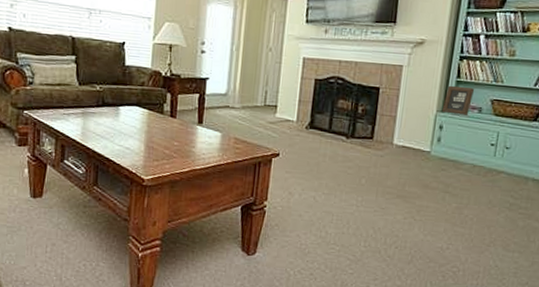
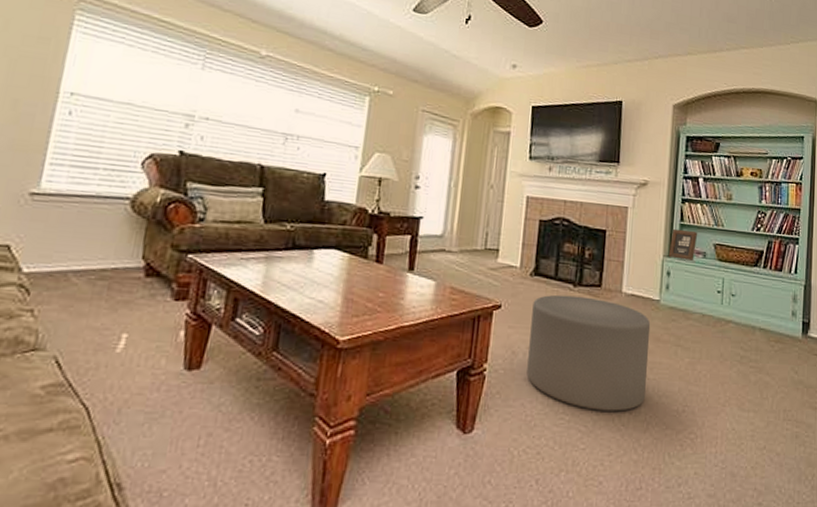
pouf: none [302,145,420,246] -> present [526,294,651,412]

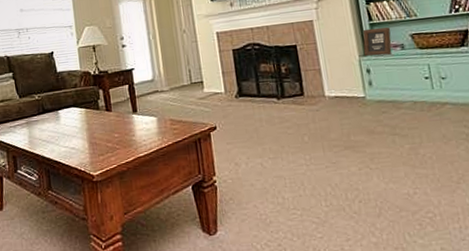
pouf: present [526,294,651,412] -> none [244,106,372,203]

